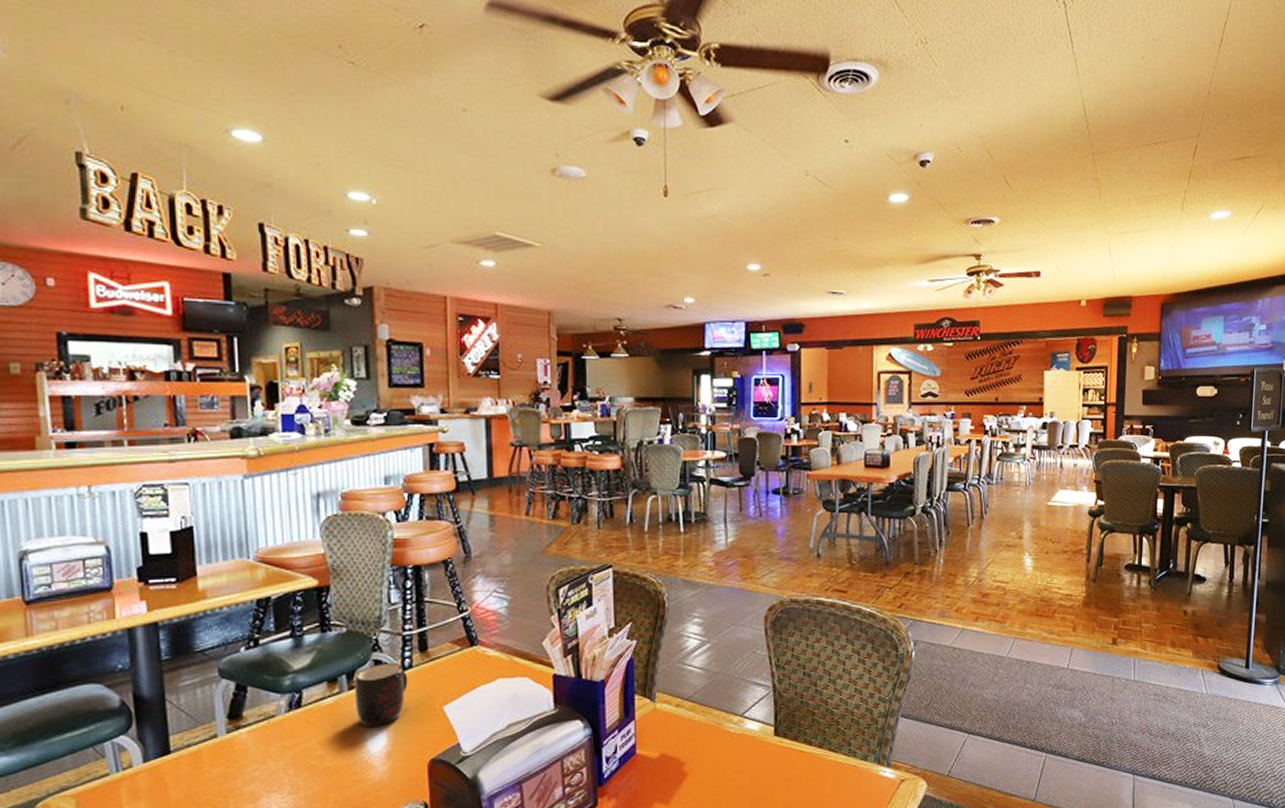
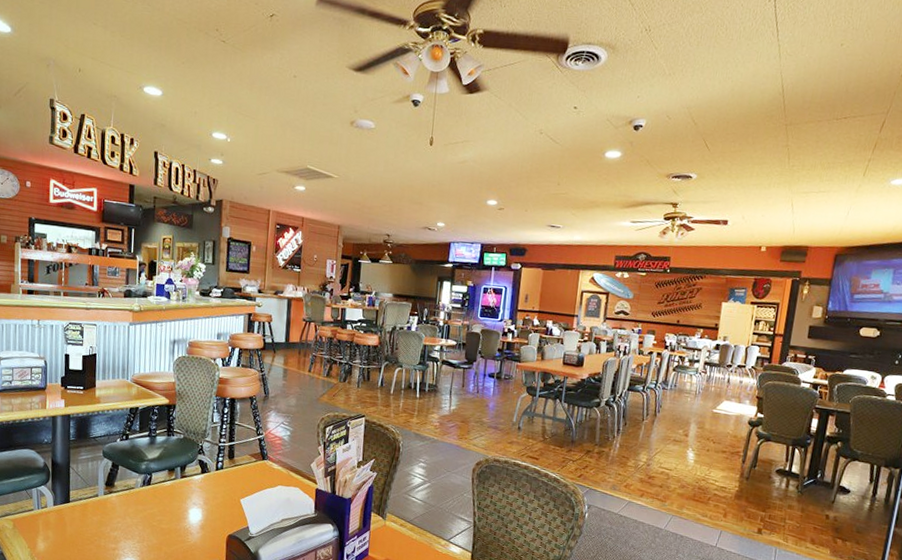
mug: present [354,662,408,728] -> none [184,463,219,507]

